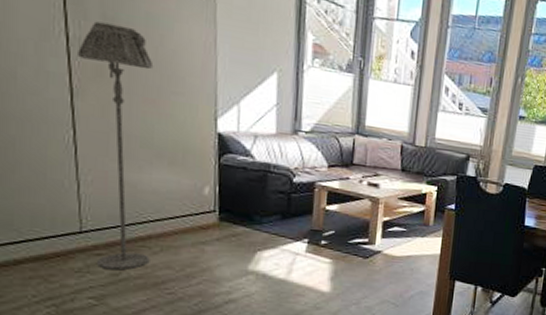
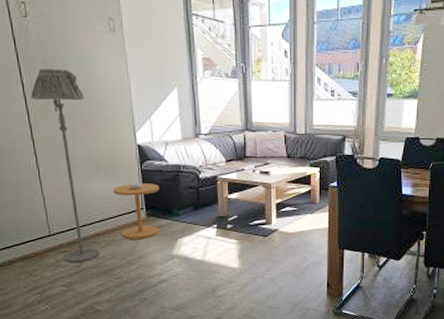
side table: none [177,178,241,248] -> present [112,182,160,239]

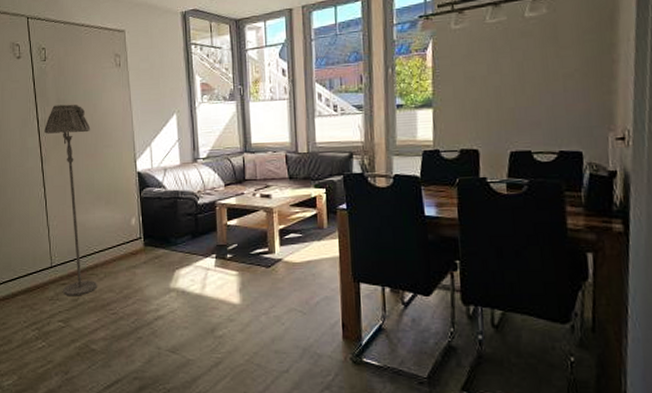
side table: present [112,182,160,239] -> none [112,210,158,271]

